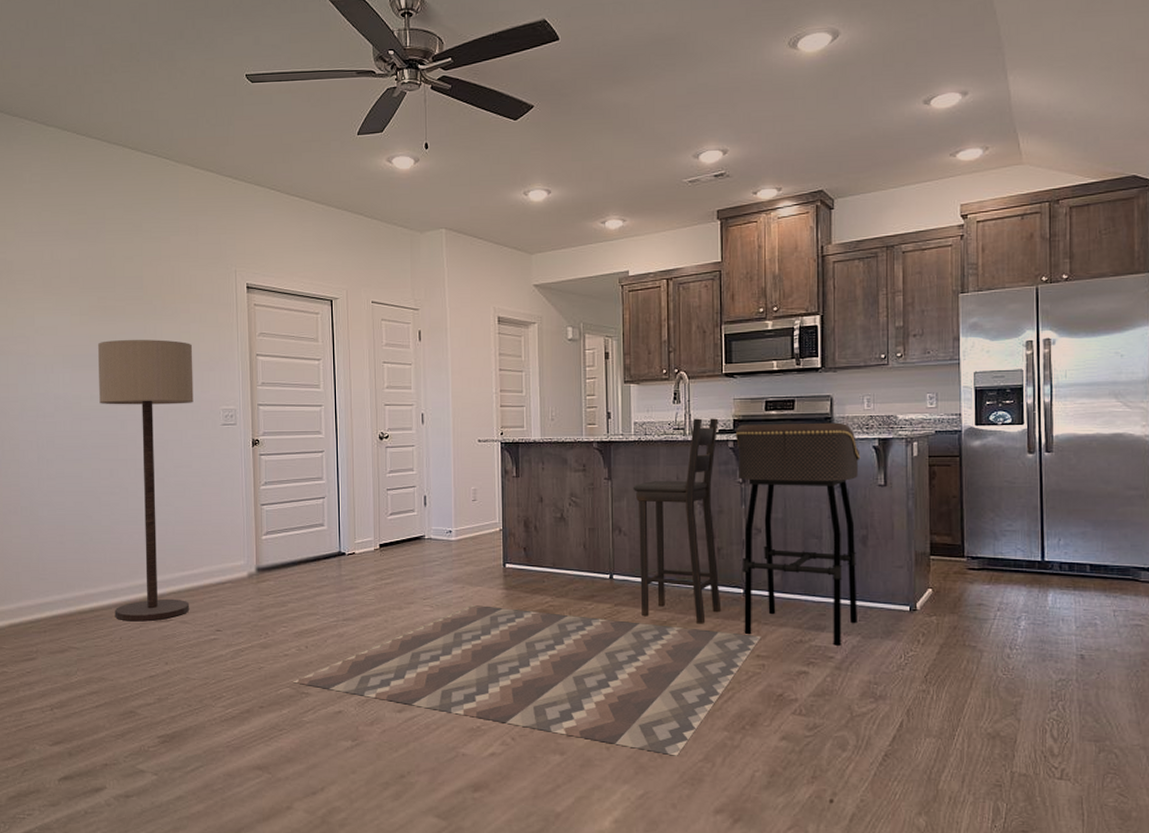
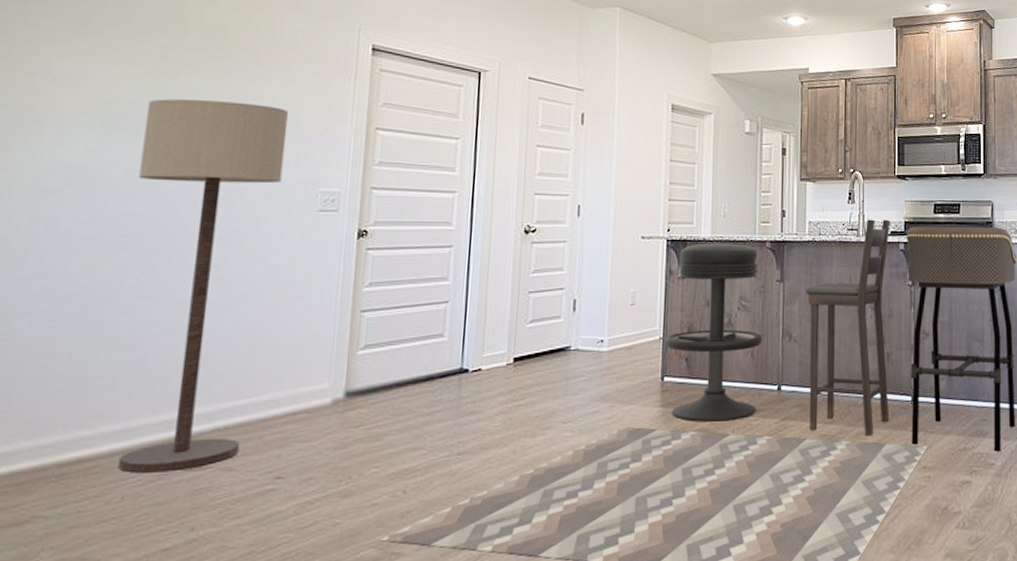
bar stool: none [505,445,594,604] -> present [665,243,763,422]

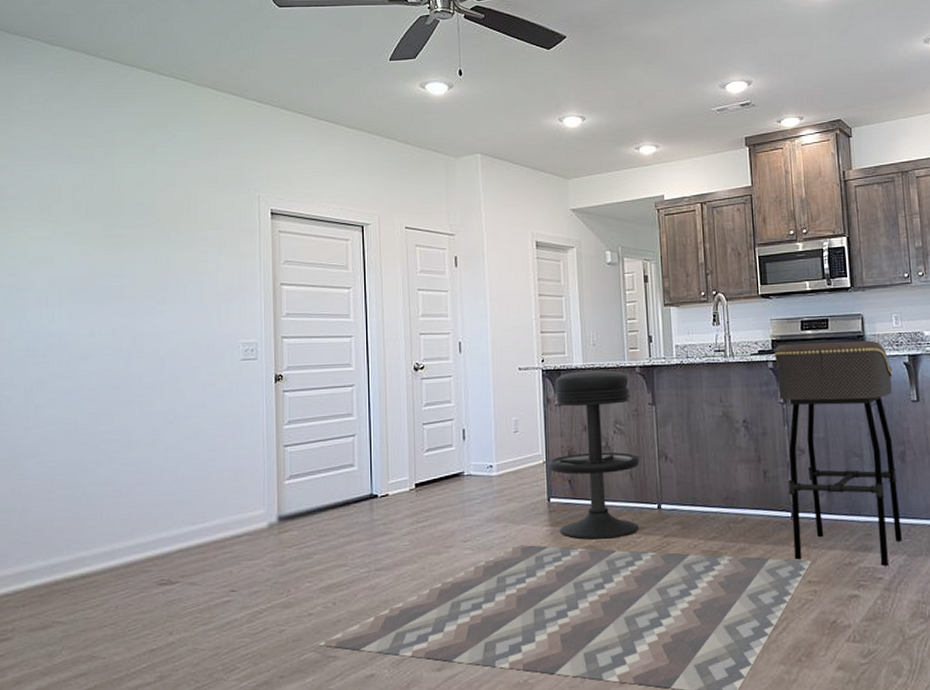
floor lamp: present [117,99,289,473] -> none [100,269,210,587]
bar stool: present [805,219,891,436] -> none [677,339,771,552]

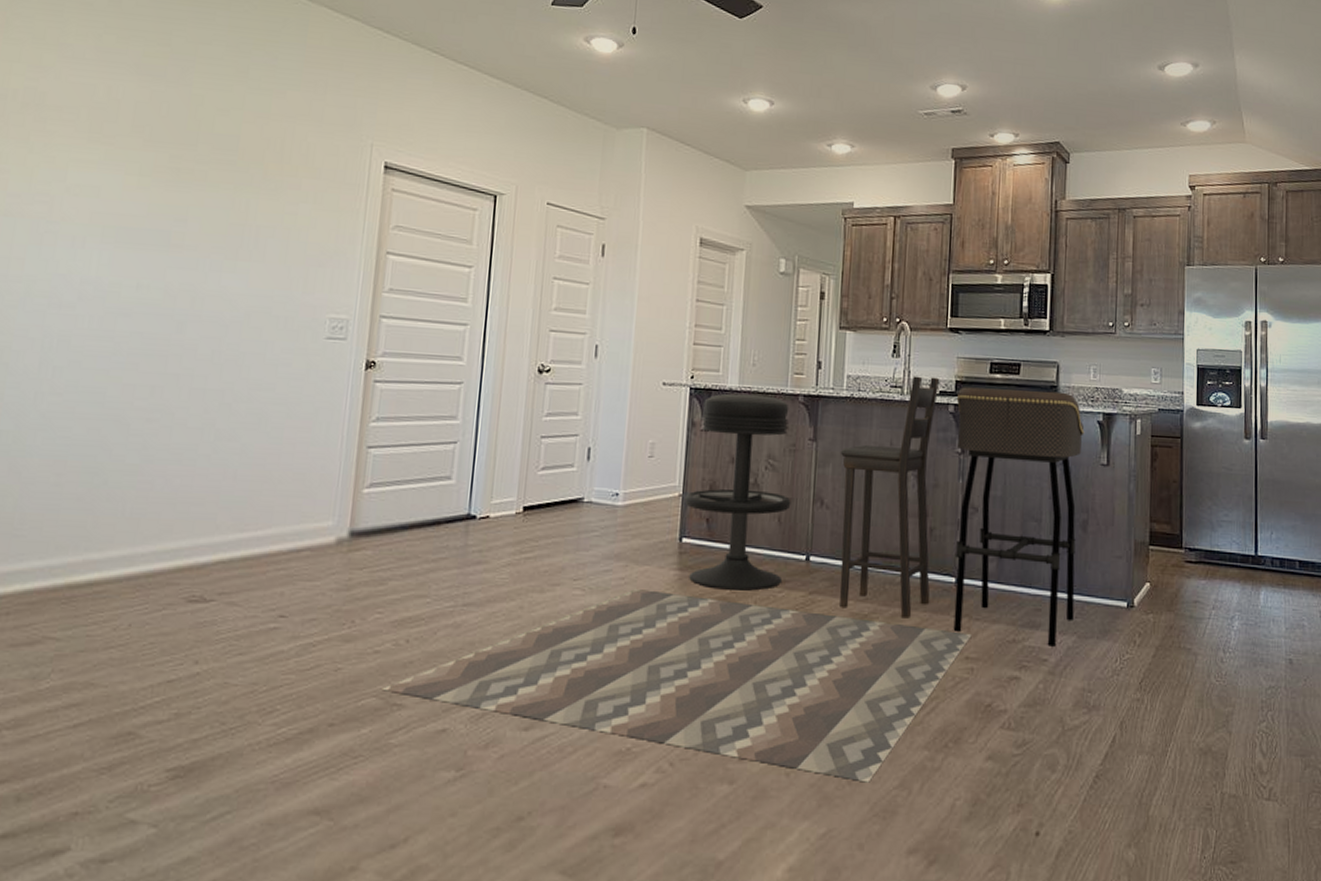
bar stool: none [677,339,771,552] -> present [839,376,940,619]

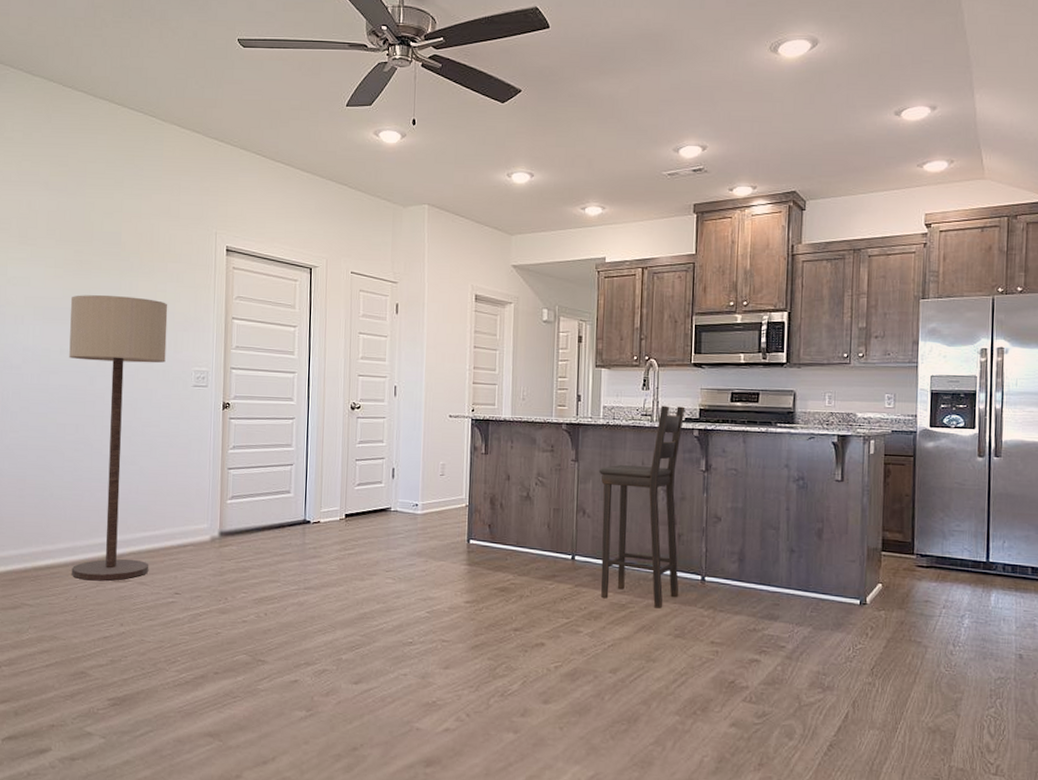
floor lamp: none [125,213,299,602] -> present [69,295,168,581]
area rug: present [382,589,972,783] -> none [250,580,716,739]
bar stool: present [684,393,792,591] -> none [470,423,558,583]
bar stool: present [953,387,1085,647] -> none [700,414,820,636]

